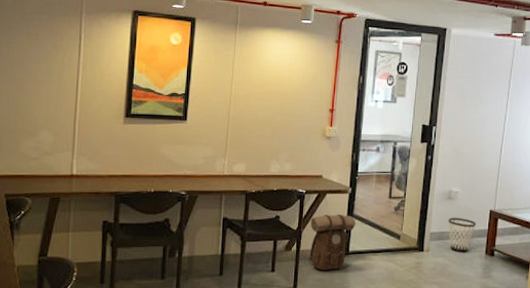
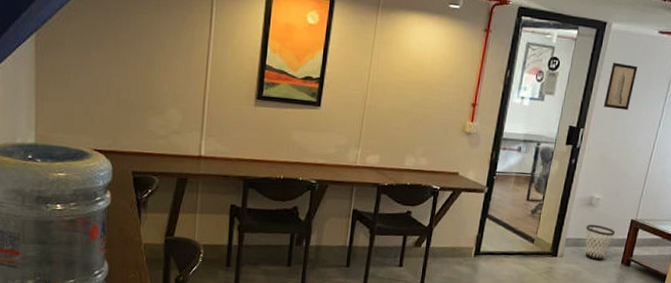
backpack: present [308,214,356,270] -> none [437,213,490,269]
wall art: none [452,63,479,107] -> present [604,62,638,111]

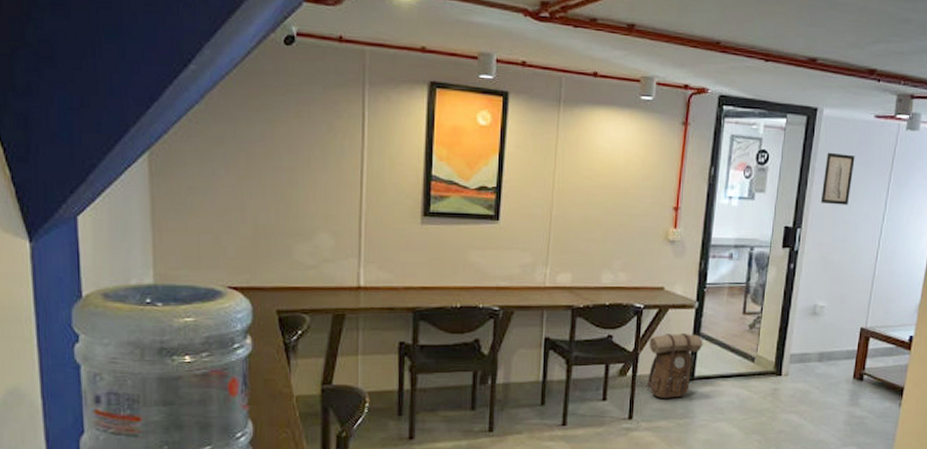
backpack: none [437,213,490,269] -> present [646,333,703,398]
wastebasket: present [585,224,615,261] -> none [811,336,844,377]

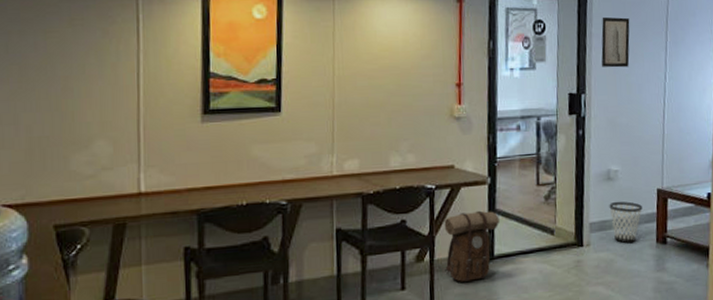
wastebasket: none [811,336,844,377] -> present [609,201,642,244]

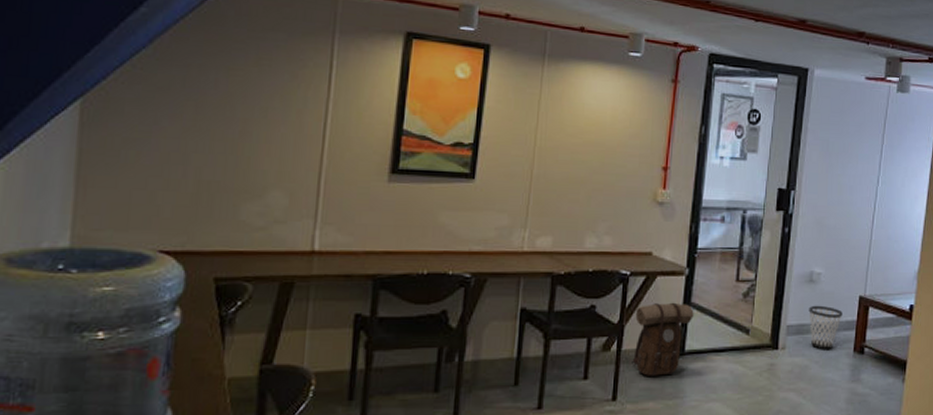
wall art: present [601,16,630,68] -> none [815,112,847,167]

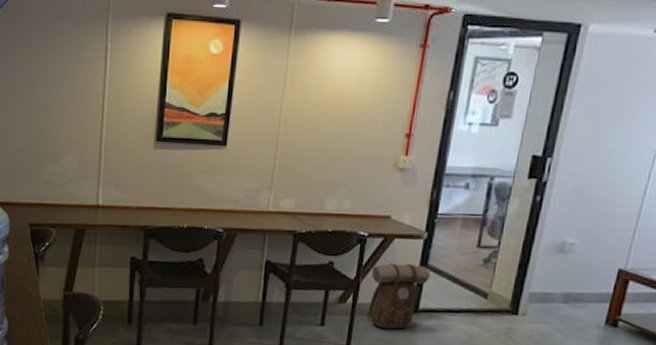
wastebasket: present [809,305,842,350] -> none [556,275,596,321]

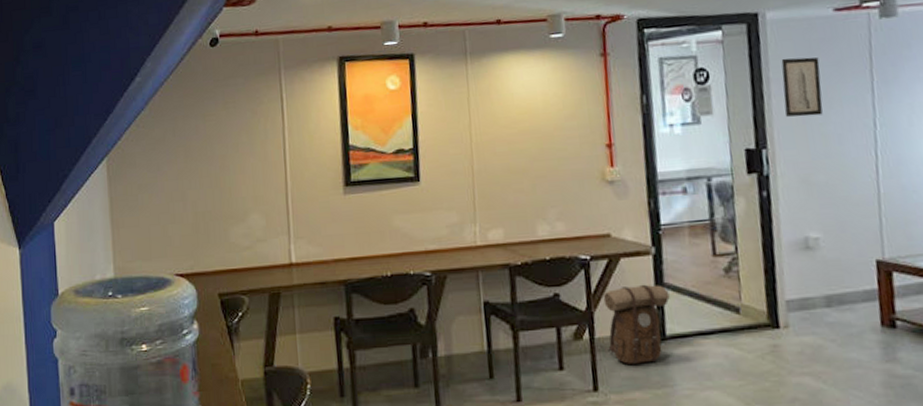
wall art: none [579,73,626,133] -> present [781,57,823,117]

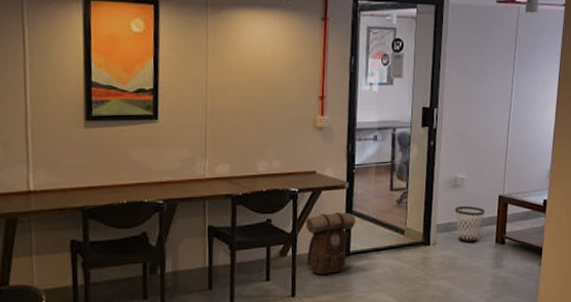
wall art: present [781,57,823,117] -> none [454,36,482,85]
wastebasket: none [810,274,858,327] -> present [455,205,485,244]

